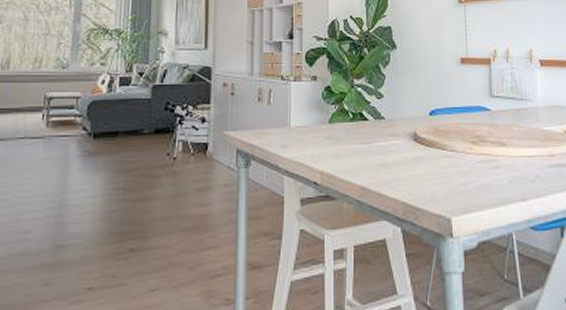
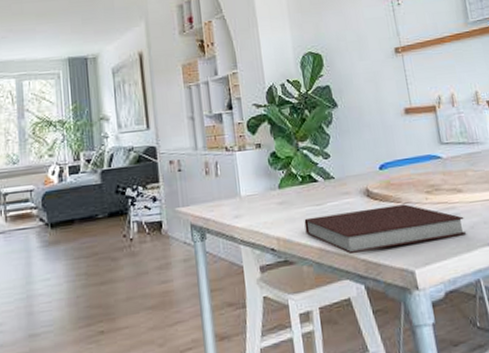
notebook: none [350,152,506,196] -> present [304,204,467,255]

